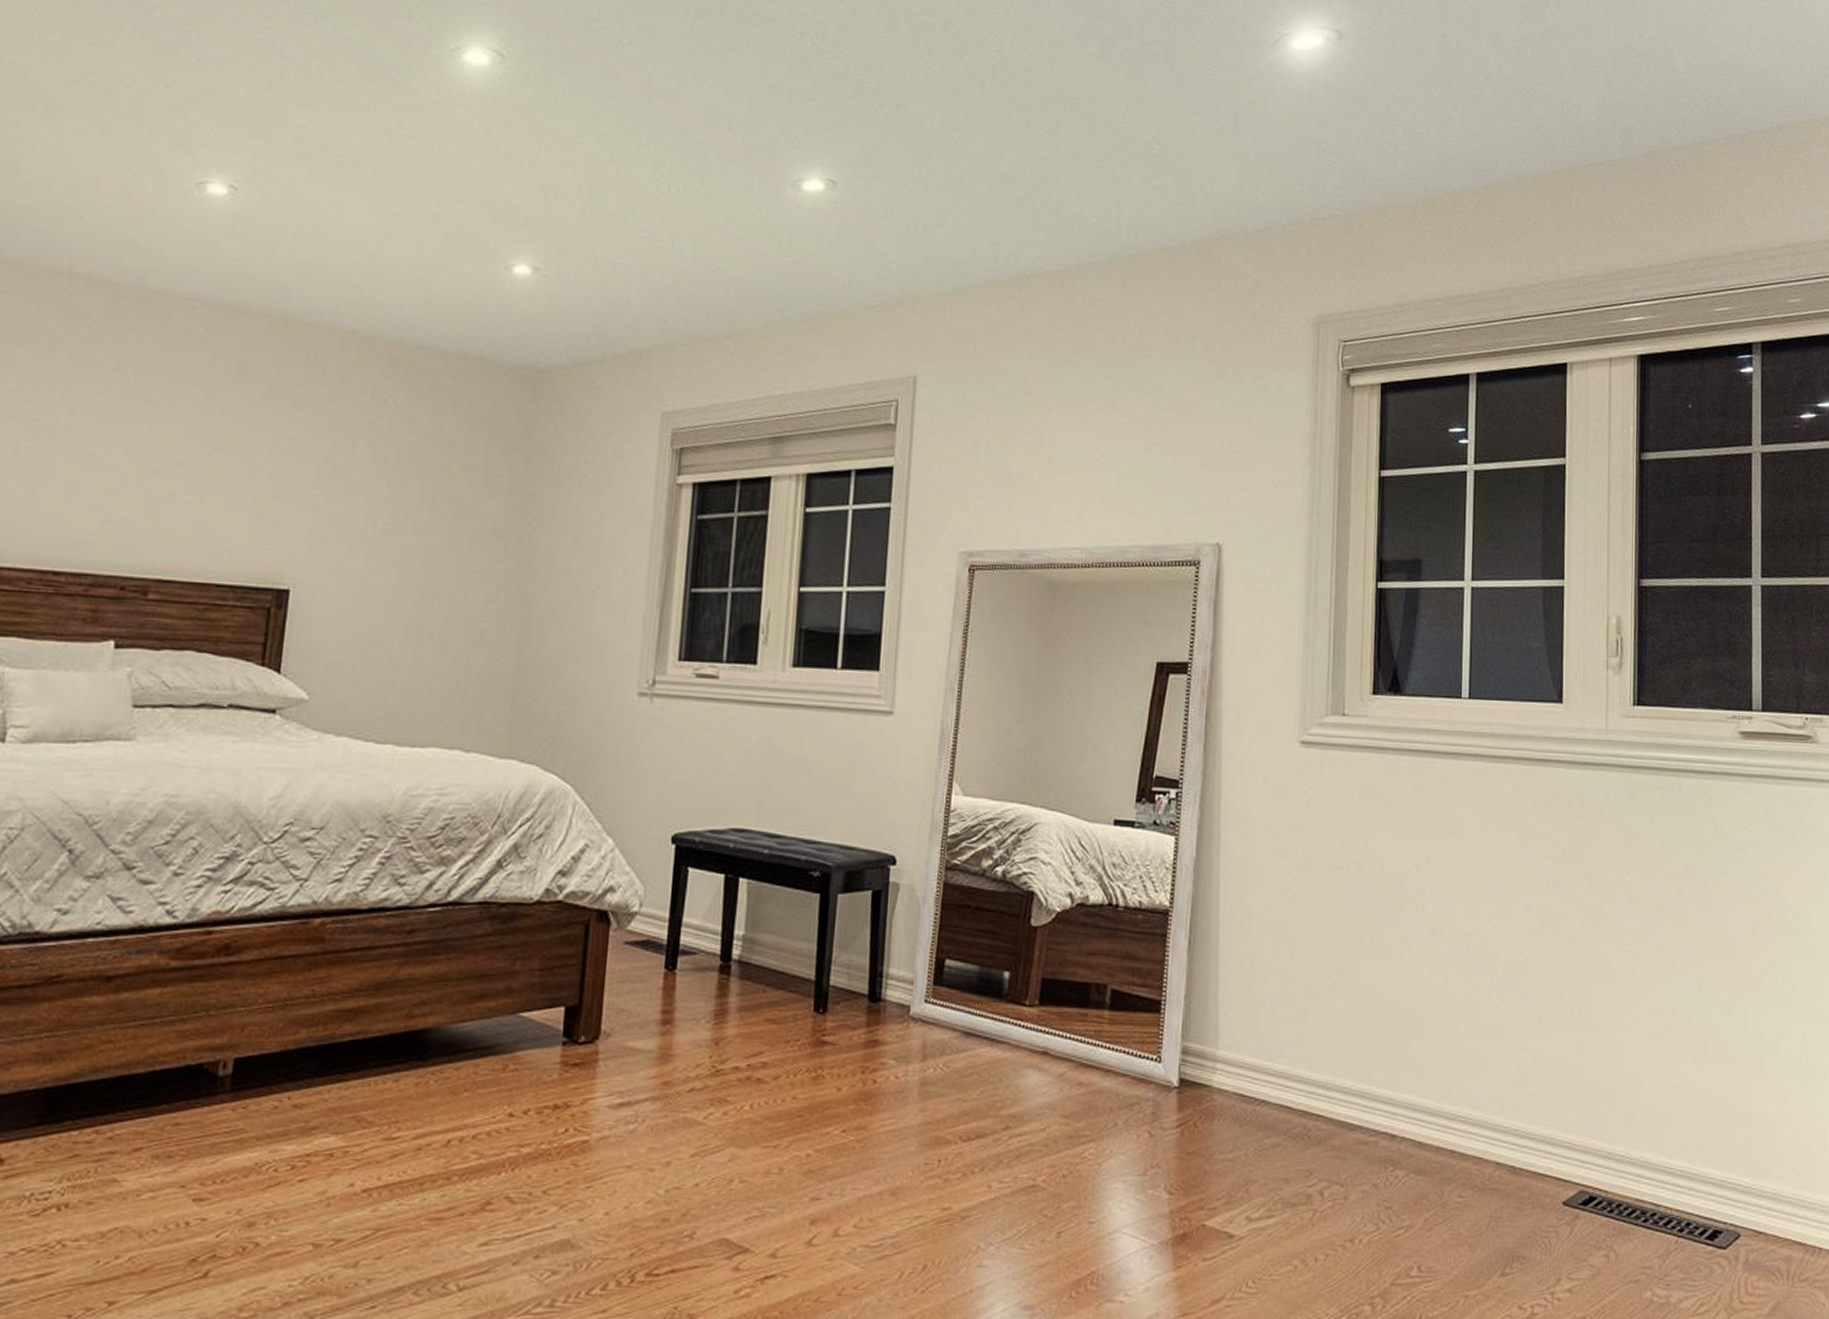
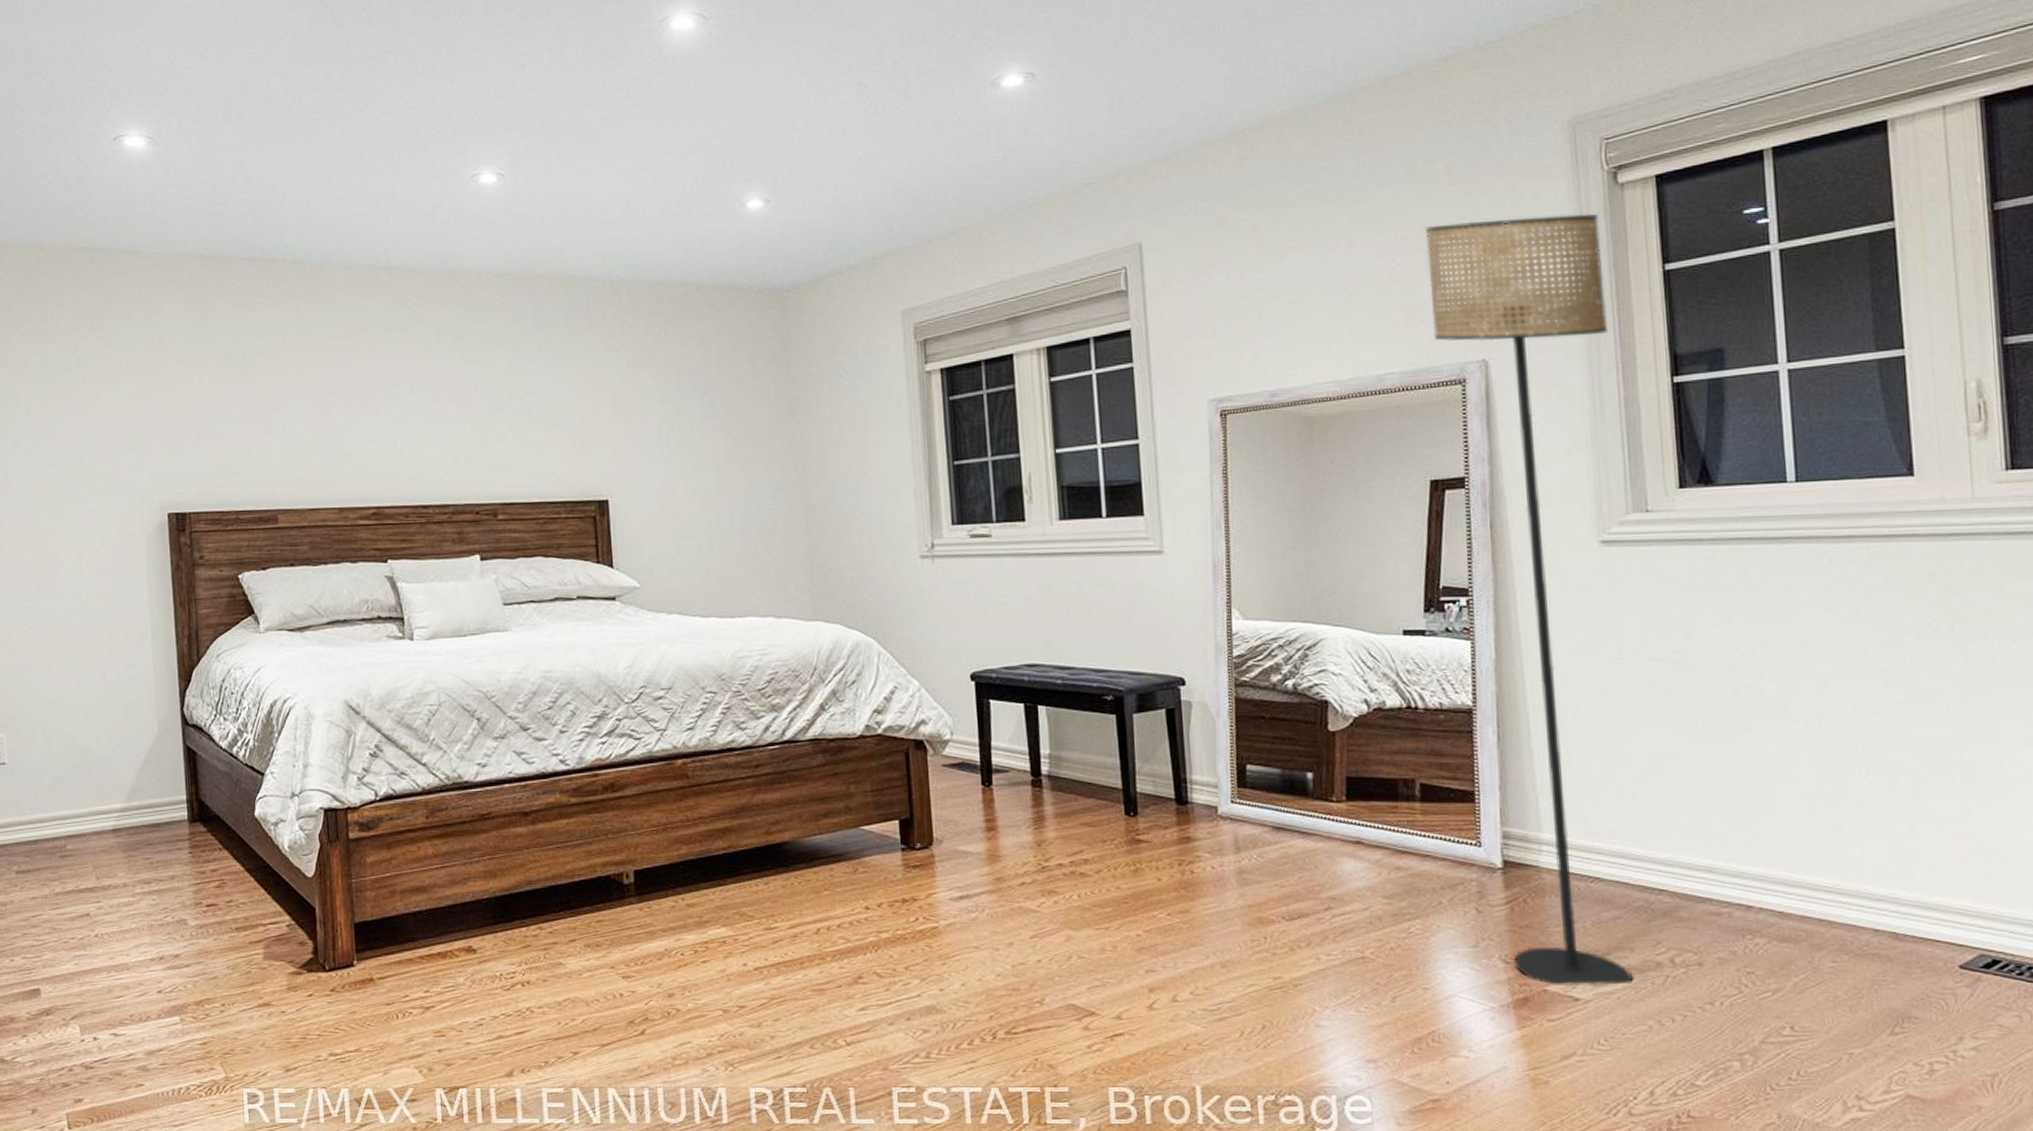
floor lamp: none [1176,402,1331,1221] -> present [1425,213,1633,987]

